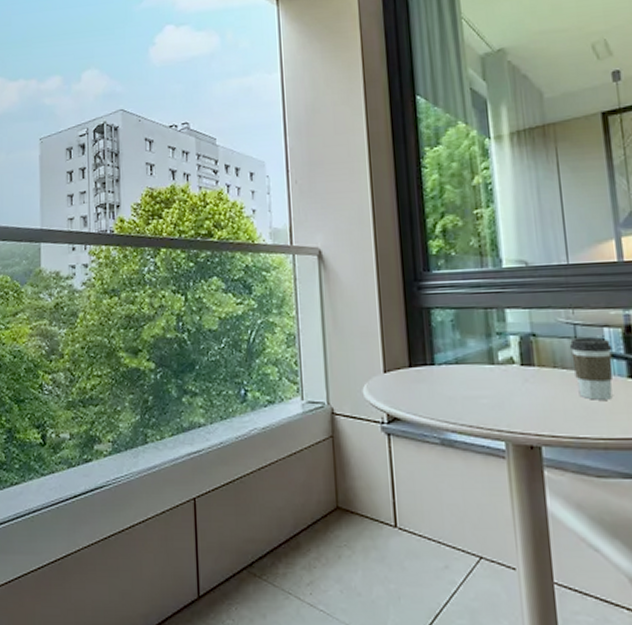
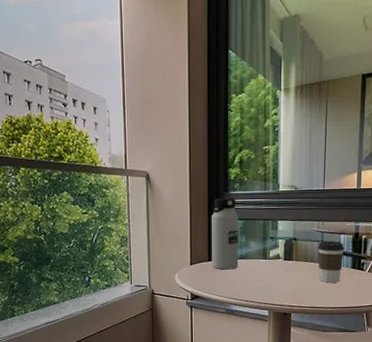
water bottle: none [408,279,454,380] -> present [211,198,239,270]

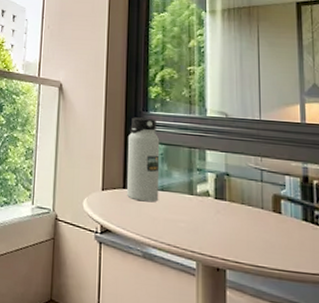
coffee cup: present [317,241,345,283] -> none [256,181,291,237]

